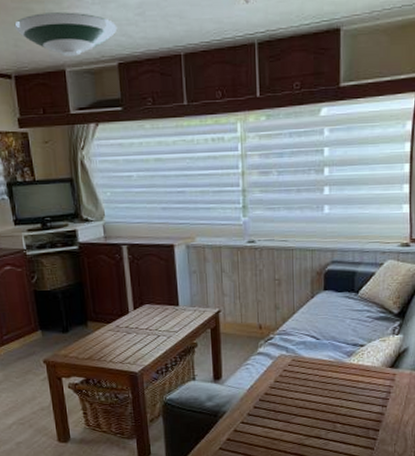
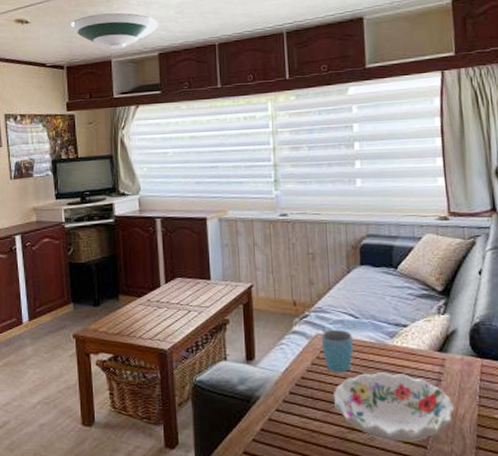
mug: none [284,350,314,389] -> present [321,329,353,373]
decorative bowl: none [293,386,400,446] -> present [333,371,455,442]

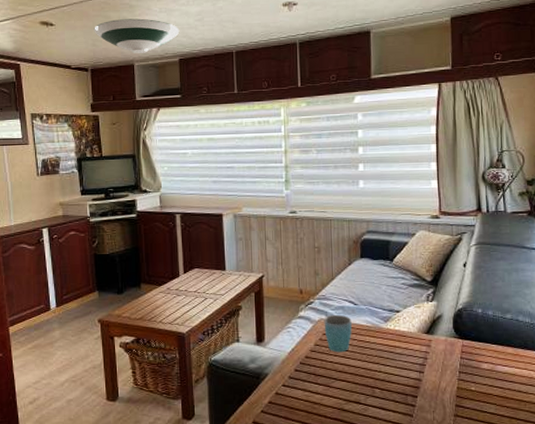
decorative bowl: present [333,371,455,442] -> none [333,351,438,412]

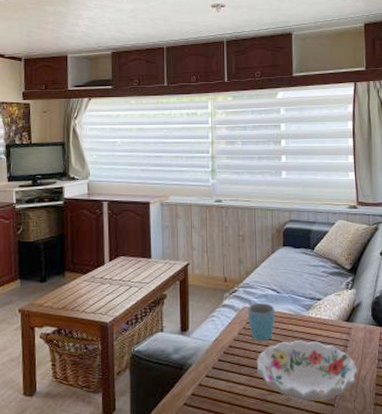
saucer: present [94,18,180,54] -> none [29,13,113,45]
decorative bowl: none [333,351,438,412] -> present [256,339,358,402]

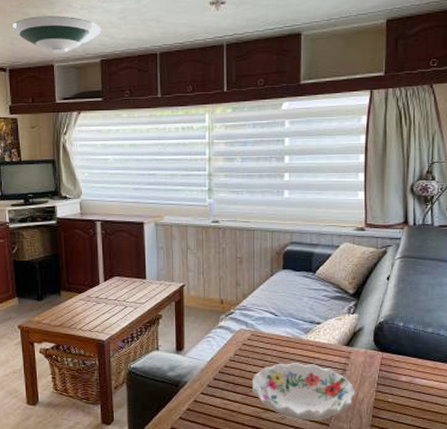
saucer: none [29,13,113,45] -> present [12,16,102,53]
mug: present [247,302,275,342] -> none [244,325,272,363]

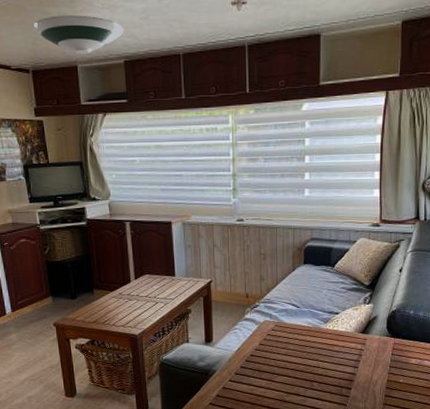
decorative bowl: present [251,362,356,421] -> none [275,349,370,402]

